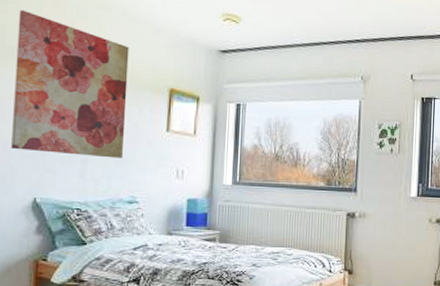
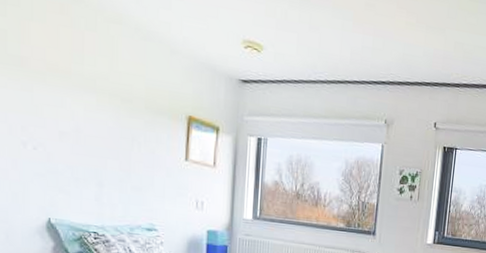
wall art: present [11,9,129,159] -> none [20,14,144,185]

